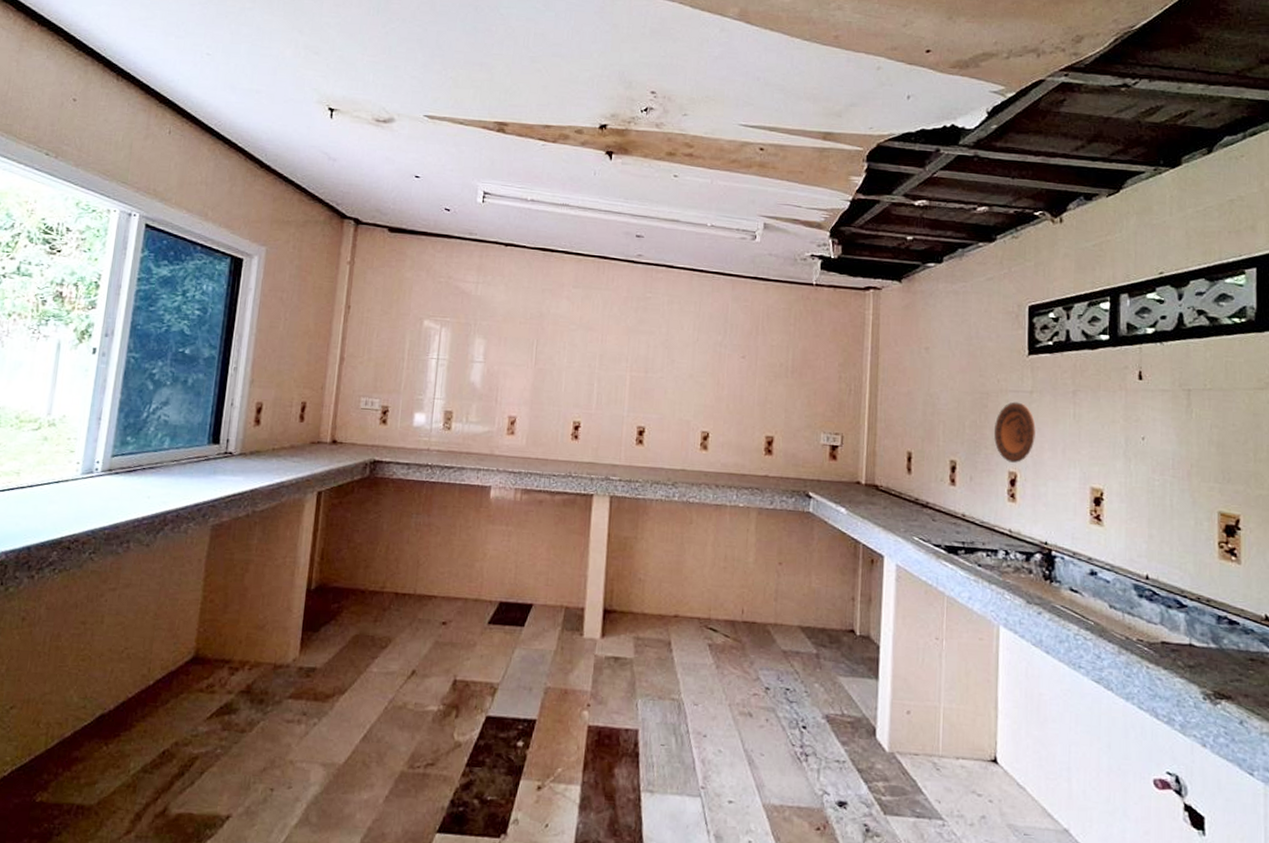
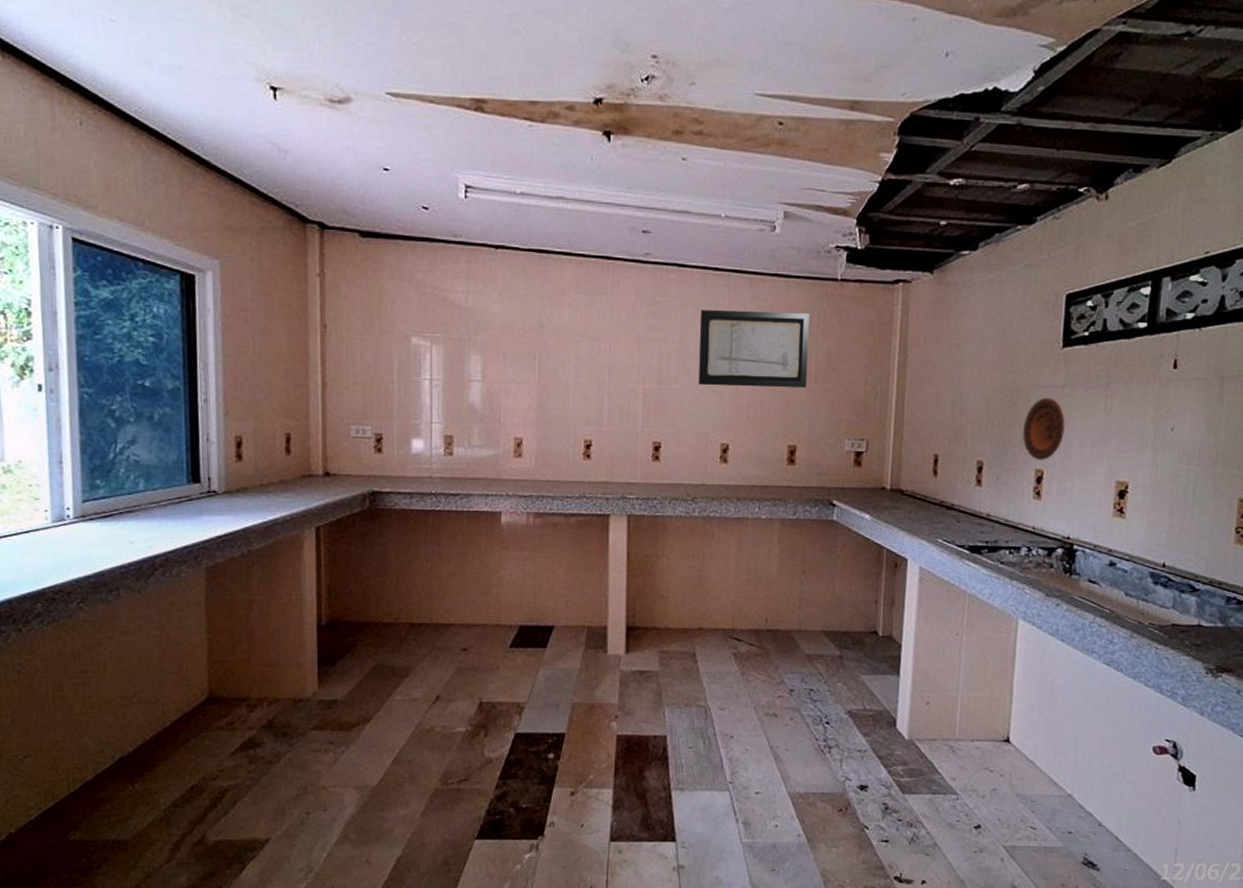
wall art: none [682,307,787,383] -> present [698,310,810,389]

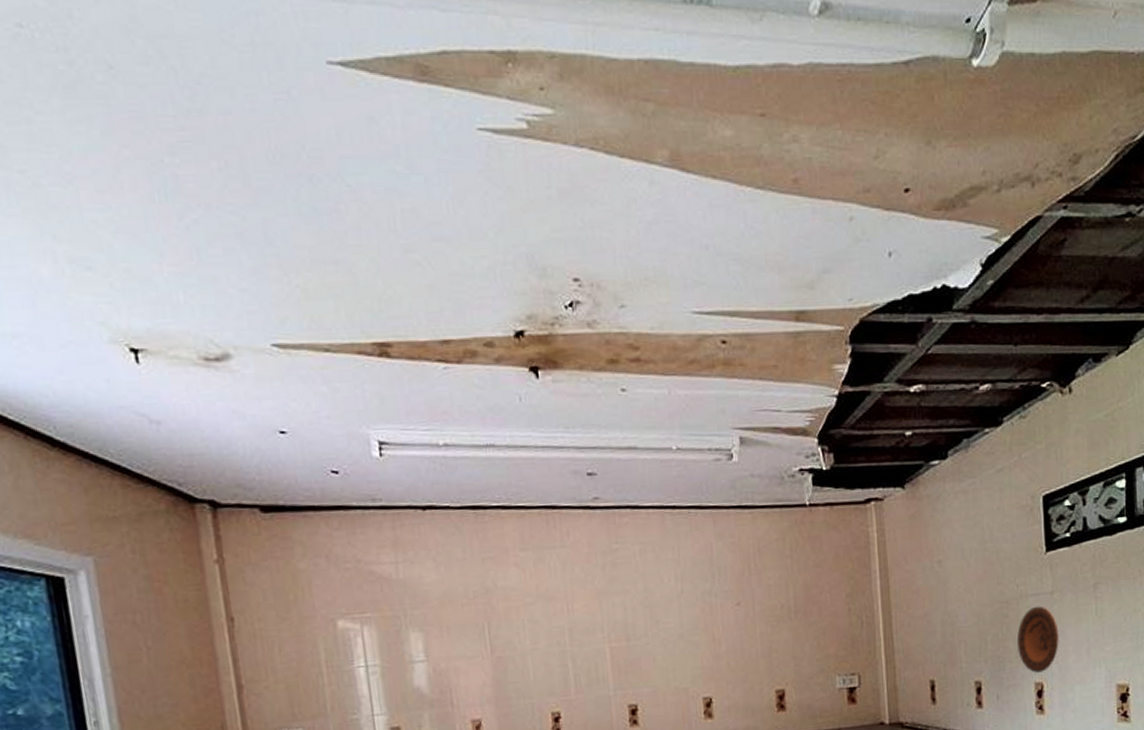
wall art: present [698,310,810,389] -> none [662,544,788,637]

